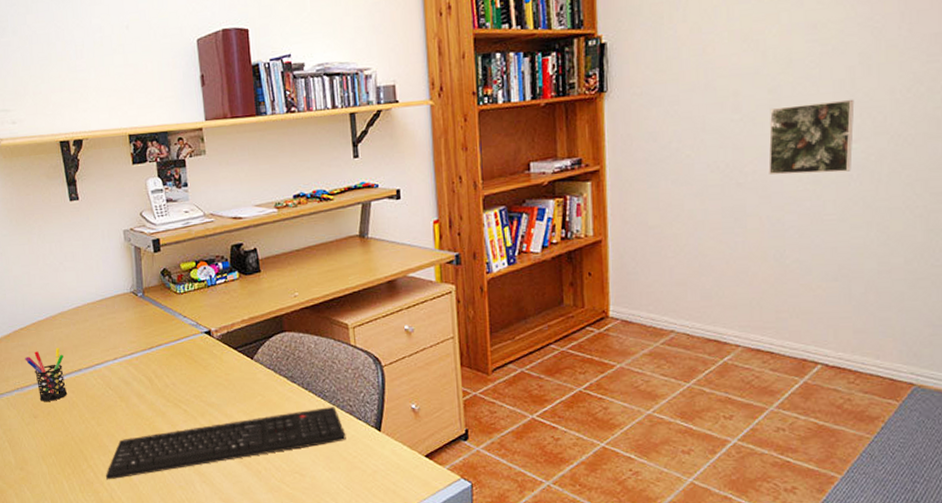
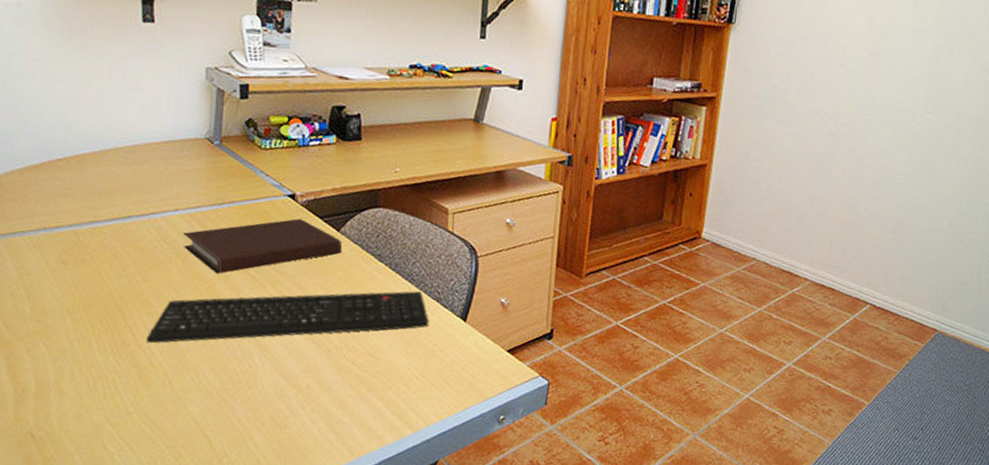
pen holder: present [25,348,68,401] -> none [59,188,111,248]
notebook: none [123,352,258,412] -> present [183,218,343,274]
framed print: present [768,99,855,175] -> none [858,69,936,139]

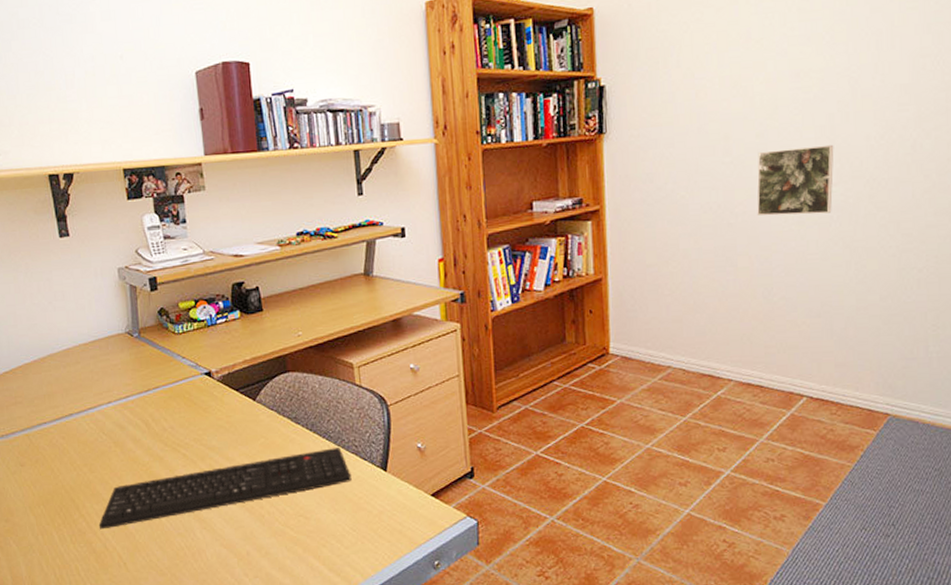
notebook: present [183,218,343,274] -> none [118,394,261,457]
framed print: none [858,69,936,139] -> present [757,144,834,216]

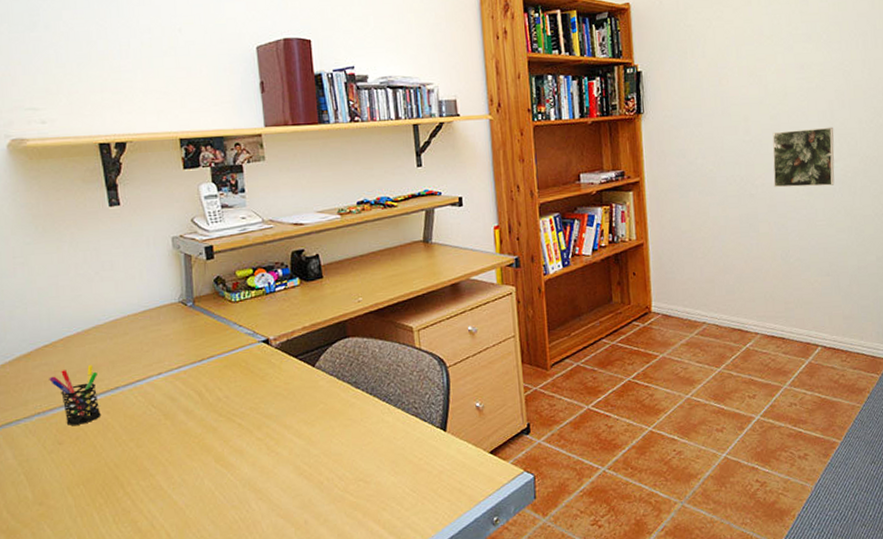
pen holder: none [10,392,58,449] -> present [49,365,102,426]
keyboard: present [98,448,352,530] -> none [145,410,412,507]

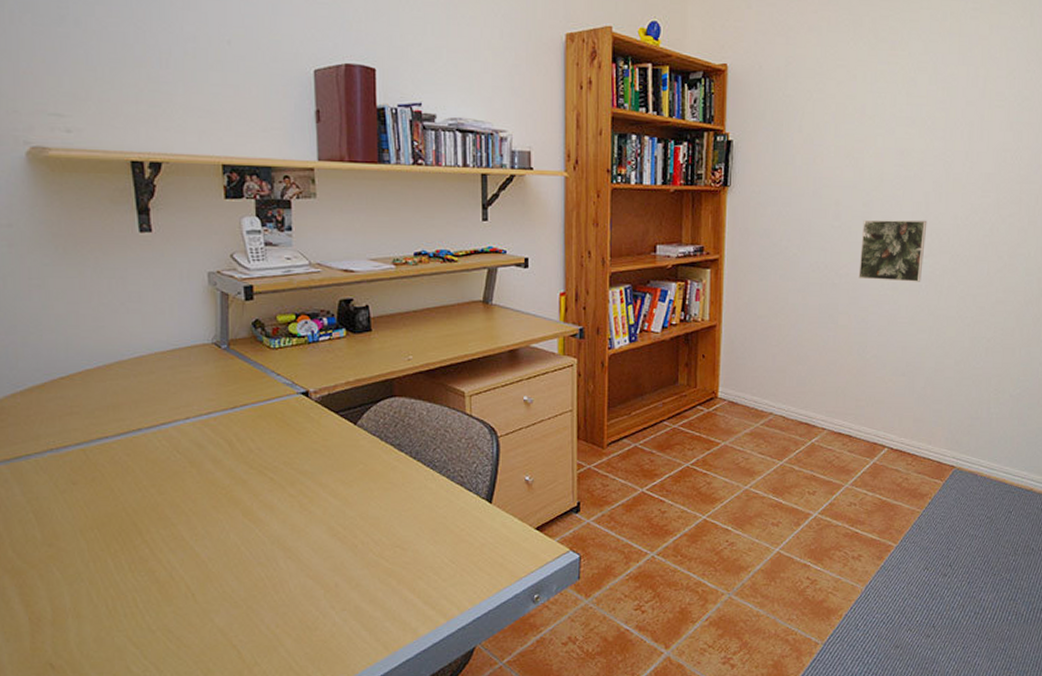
pen holder: present [49,365,102,426] -> none [64,403,121,465]

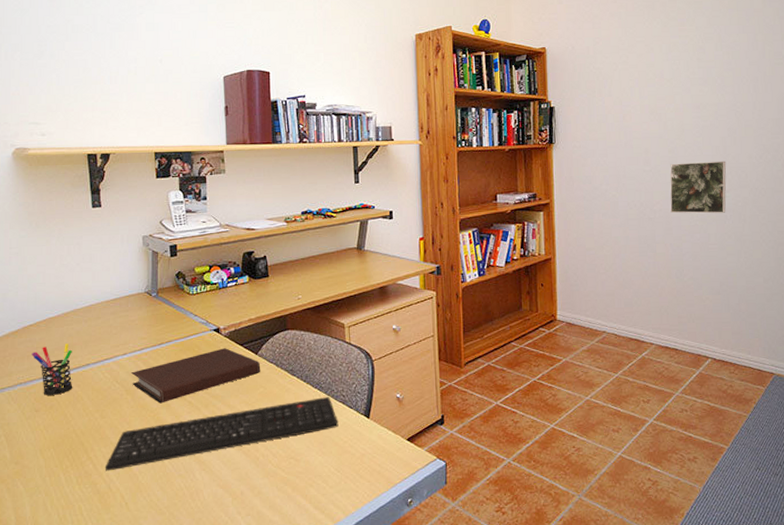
pen holder: none [64,403,121,465] -> present [31,344,73,395]
keyboard: none [164,477,455,557] -> present [104,397,339,471]
notebook: none [196,416,361,479] -> present [131,348,261,404]

